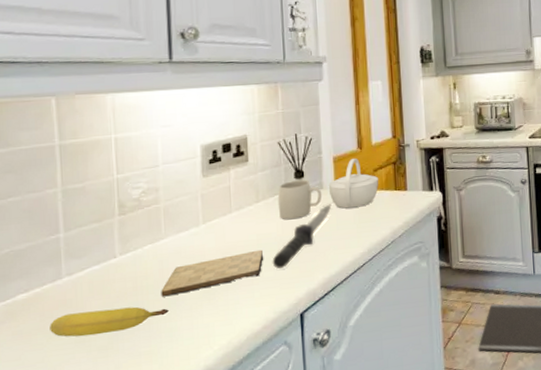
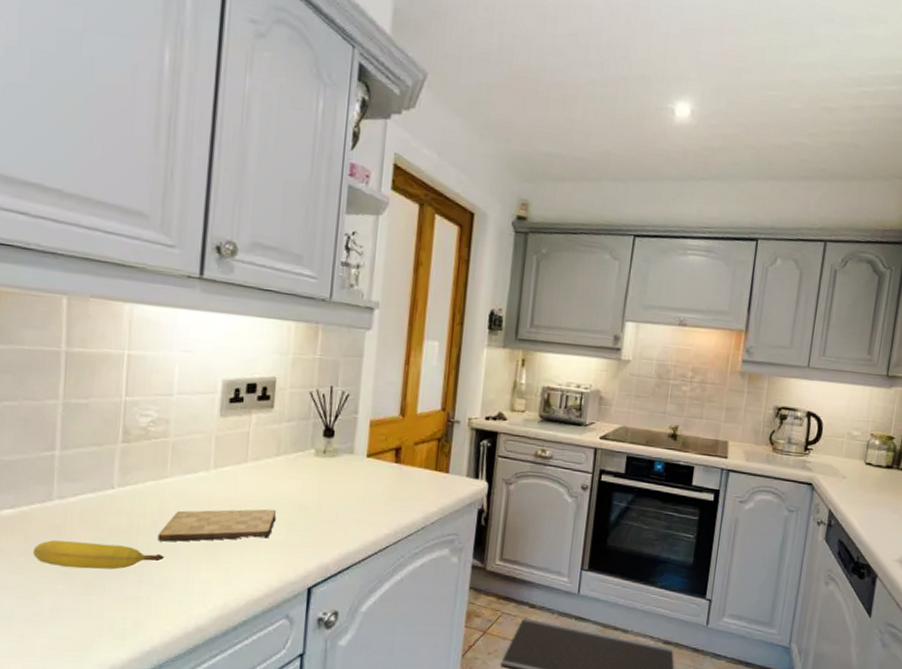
knife: present [272,204,332,269] -> none [284,472,361,535]
mug: present [277,180,322,220] -> none [299,438,352,483]
teapot: present [328,159,379,209] -> none [360,426,419,482]

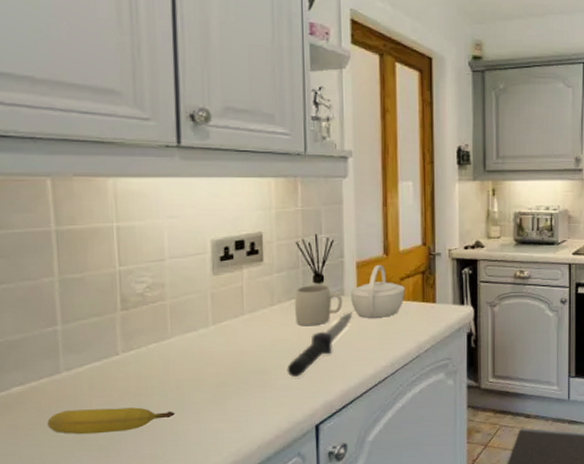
cutting board: present [158,509,276,542] -> none [166,356,278,399]
knife: none [284,472,361,535] -> present [286,312,353,378]
mug: none [299,438,352,483] -> present [294,285,343,326]
teapot: none [360,426,419,482] -> present [350,265,406,318]

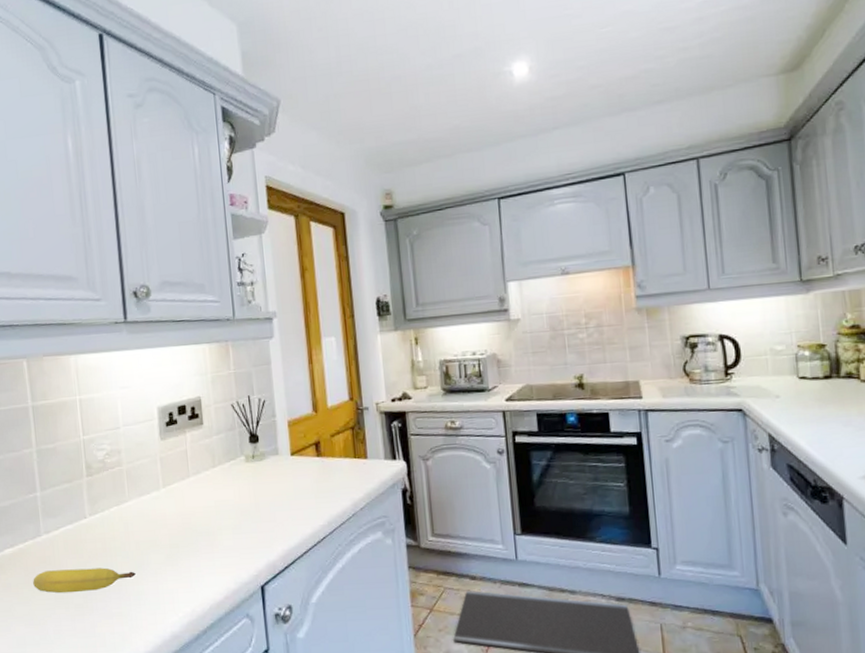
knife: present [286,312,353,378] -> none [231,471,289,538]
mug: present [294,285,343,326] -> none [233,444,278,487]
teapot: present [350,265,406,318] -> none [284,423,337,477]

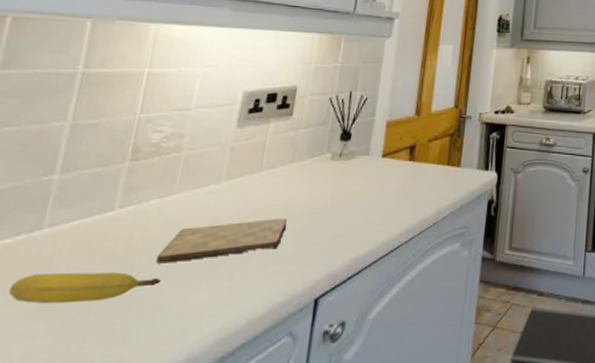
cutting board: none [127,516,223,560] -> present [156,218,287,264]

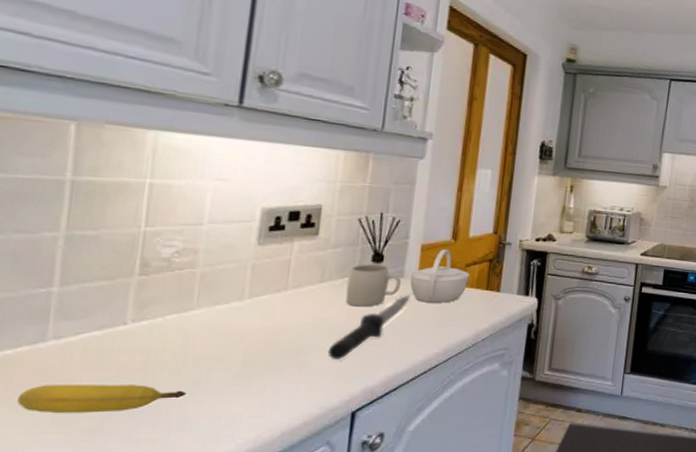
cutting board: present [156,218,287,264] -> none [179,336,319,377]
knife: none [295,173,375,243] -> present [327,295,411,361]
mug: none [314,143,367,187] -> present [345,264,402,307]
teapot: none [375,125,433,180] -> present [410,249,471,303]

